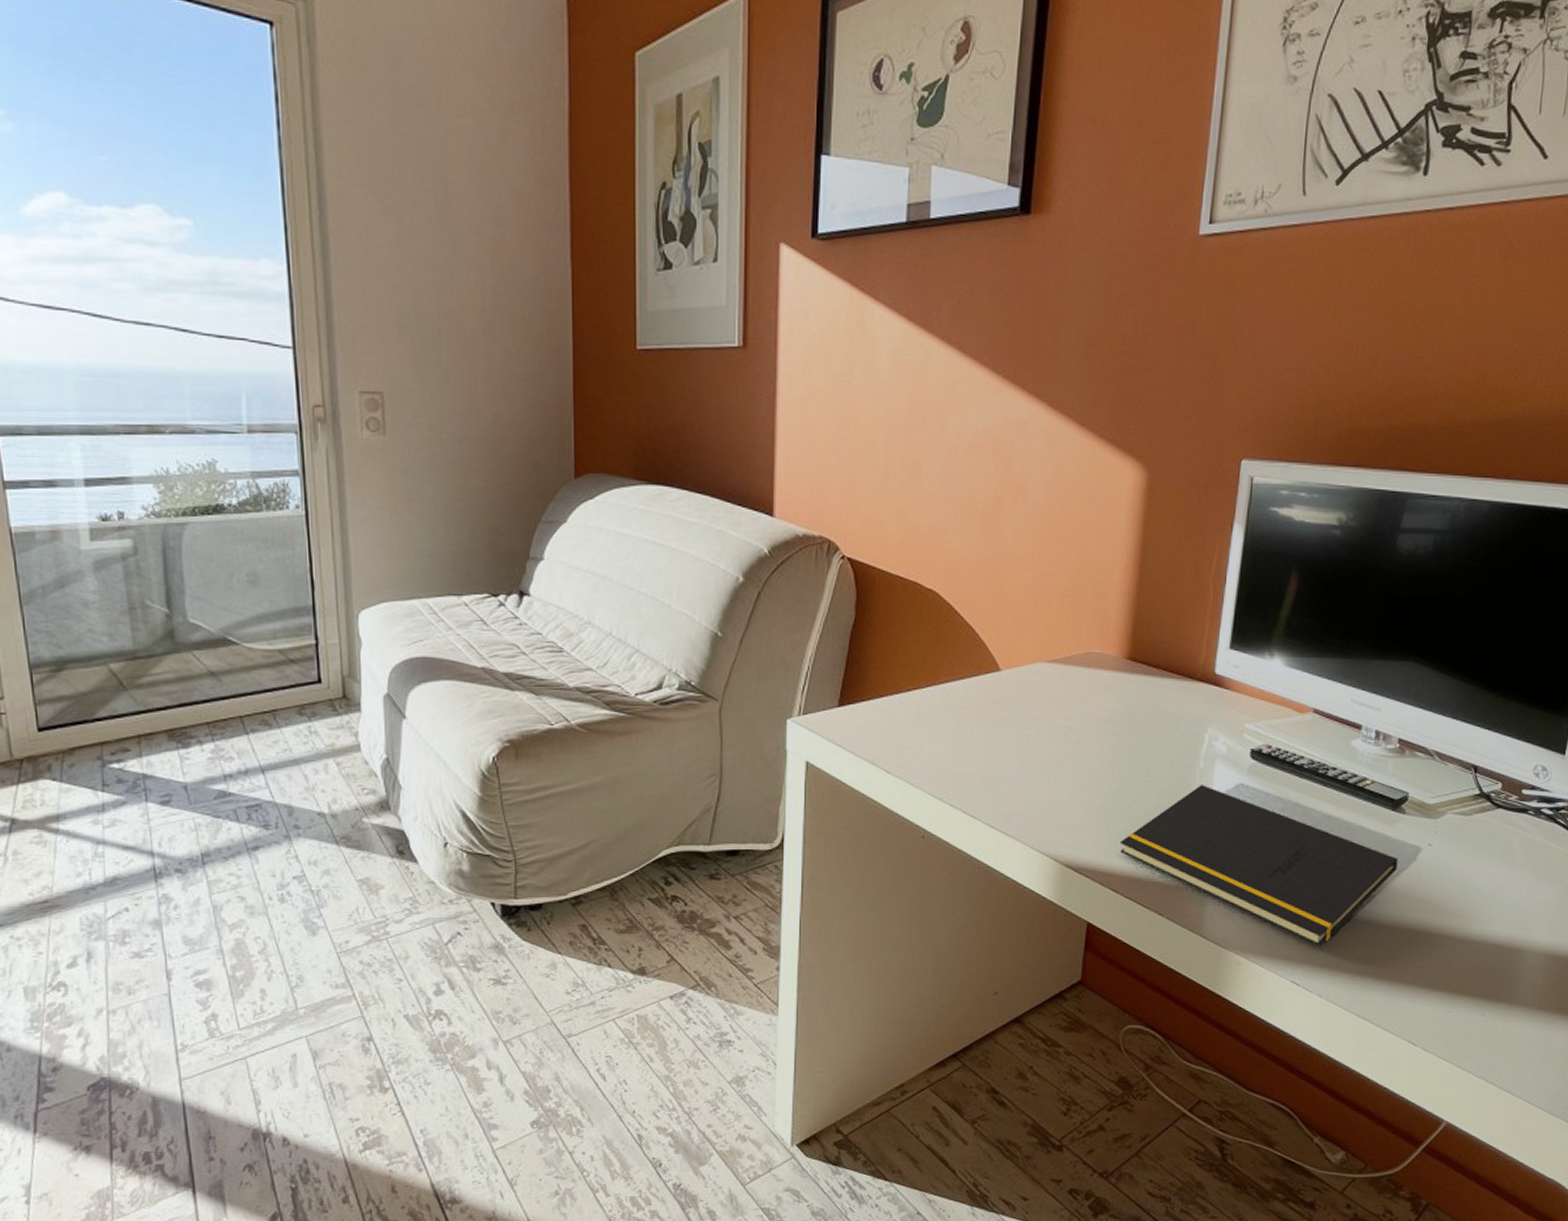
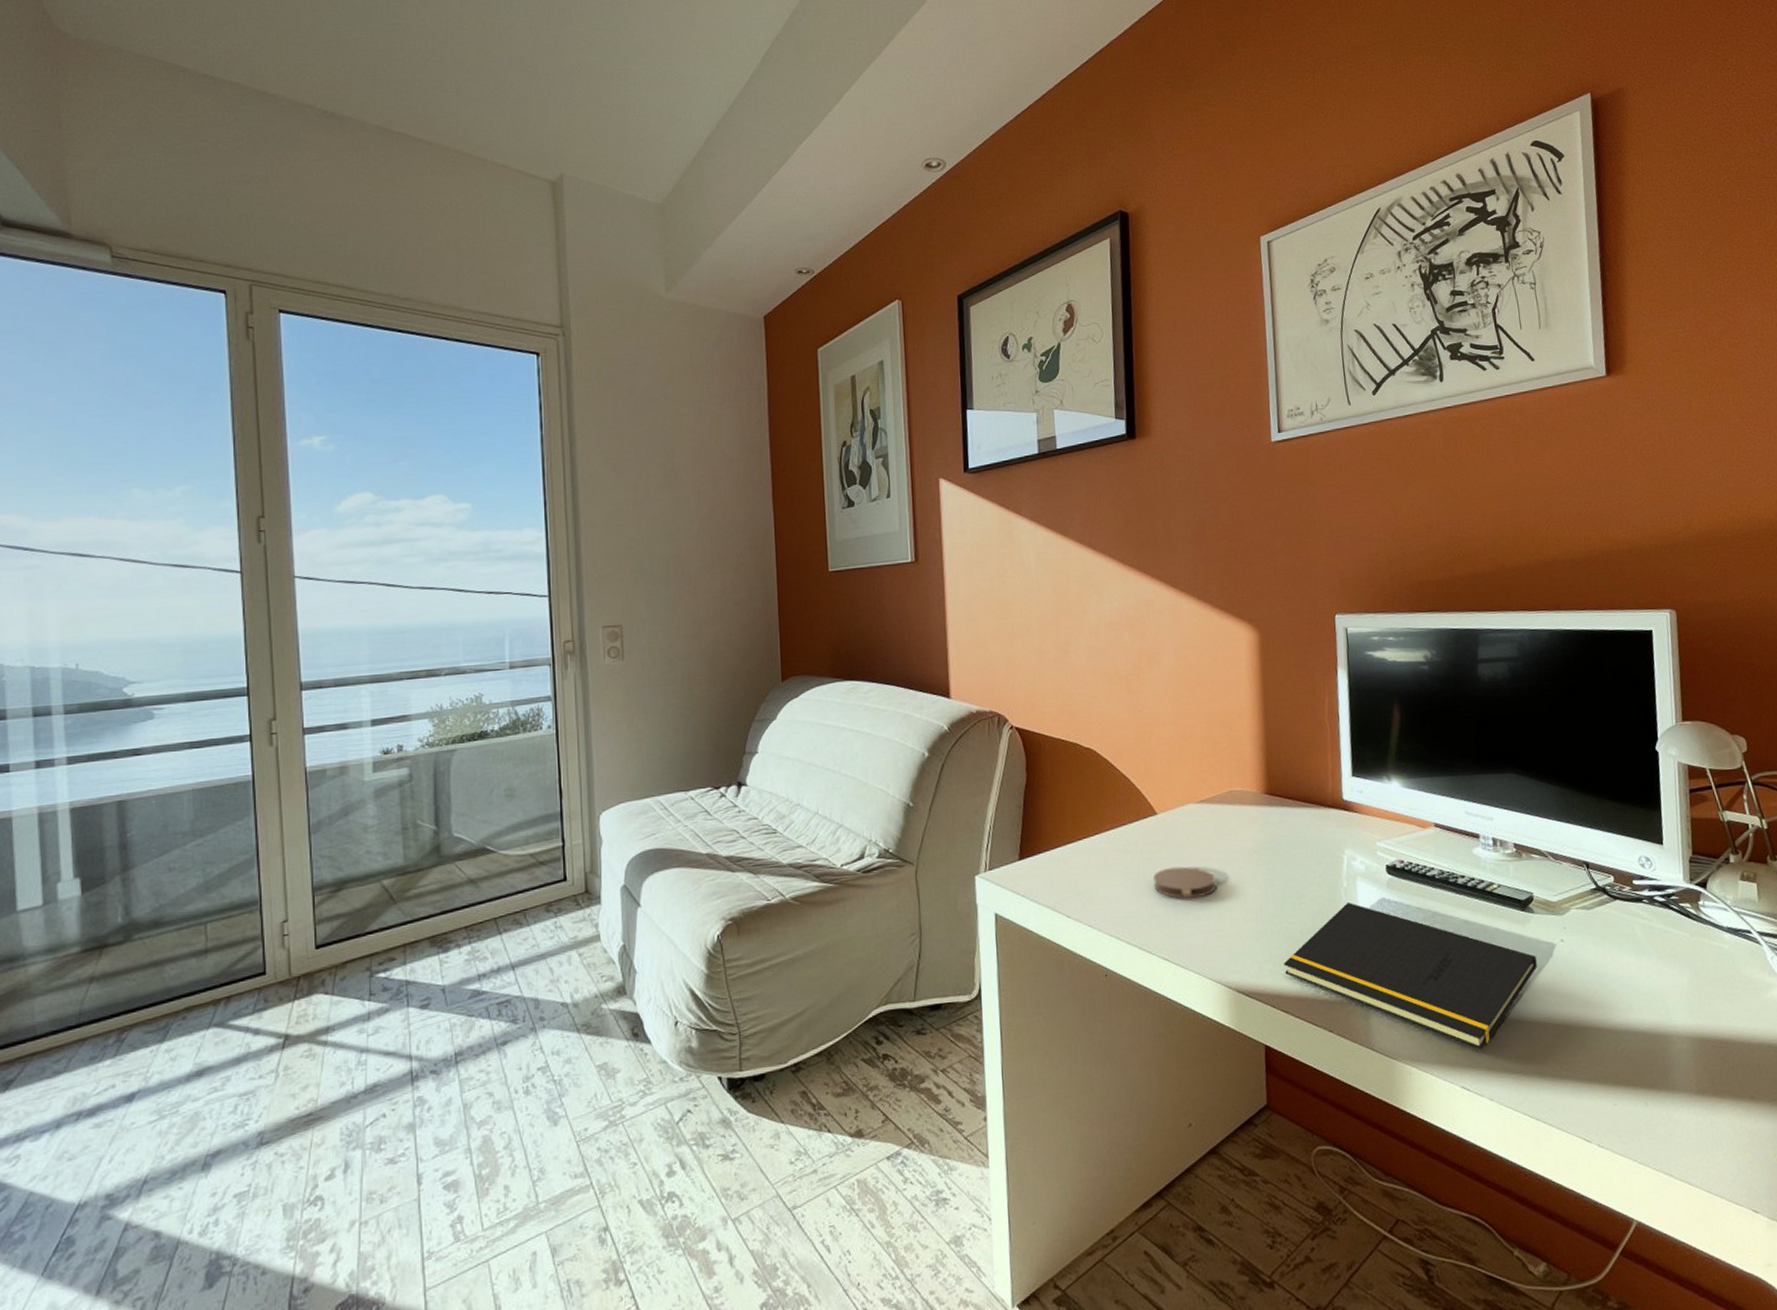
coaster: none [988,730,1058,765] -> present [1153,866,1216,899]

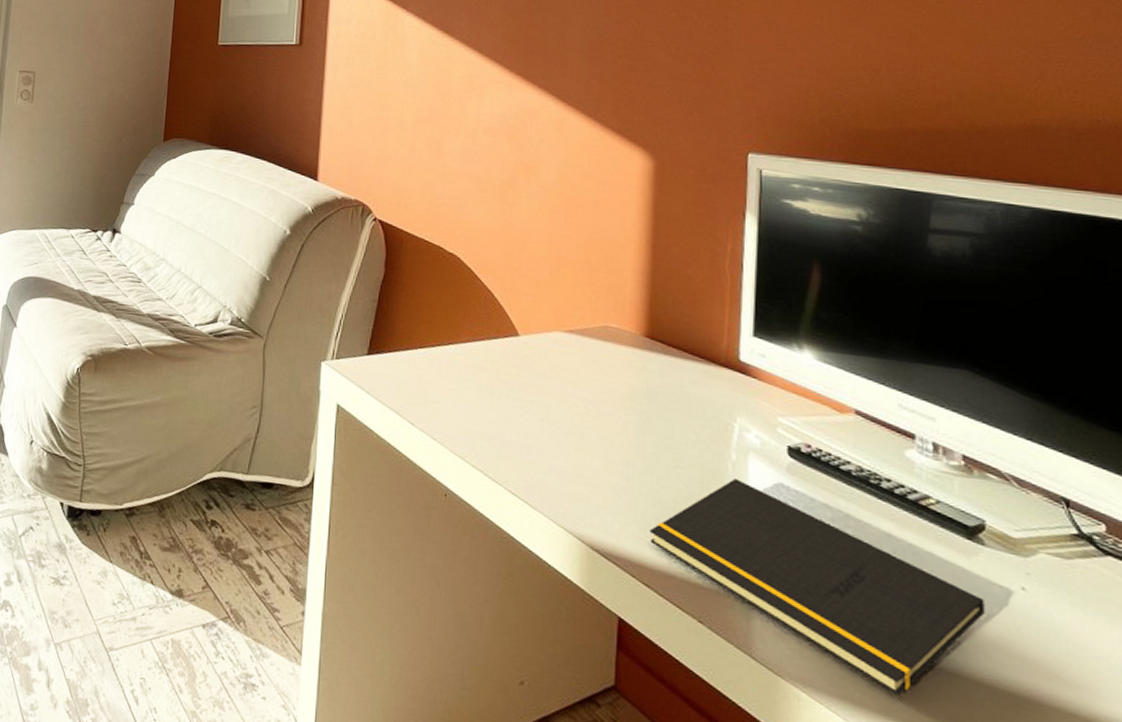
coaster: present [1153,866,1216,899] -> none [508,395,578,435]

